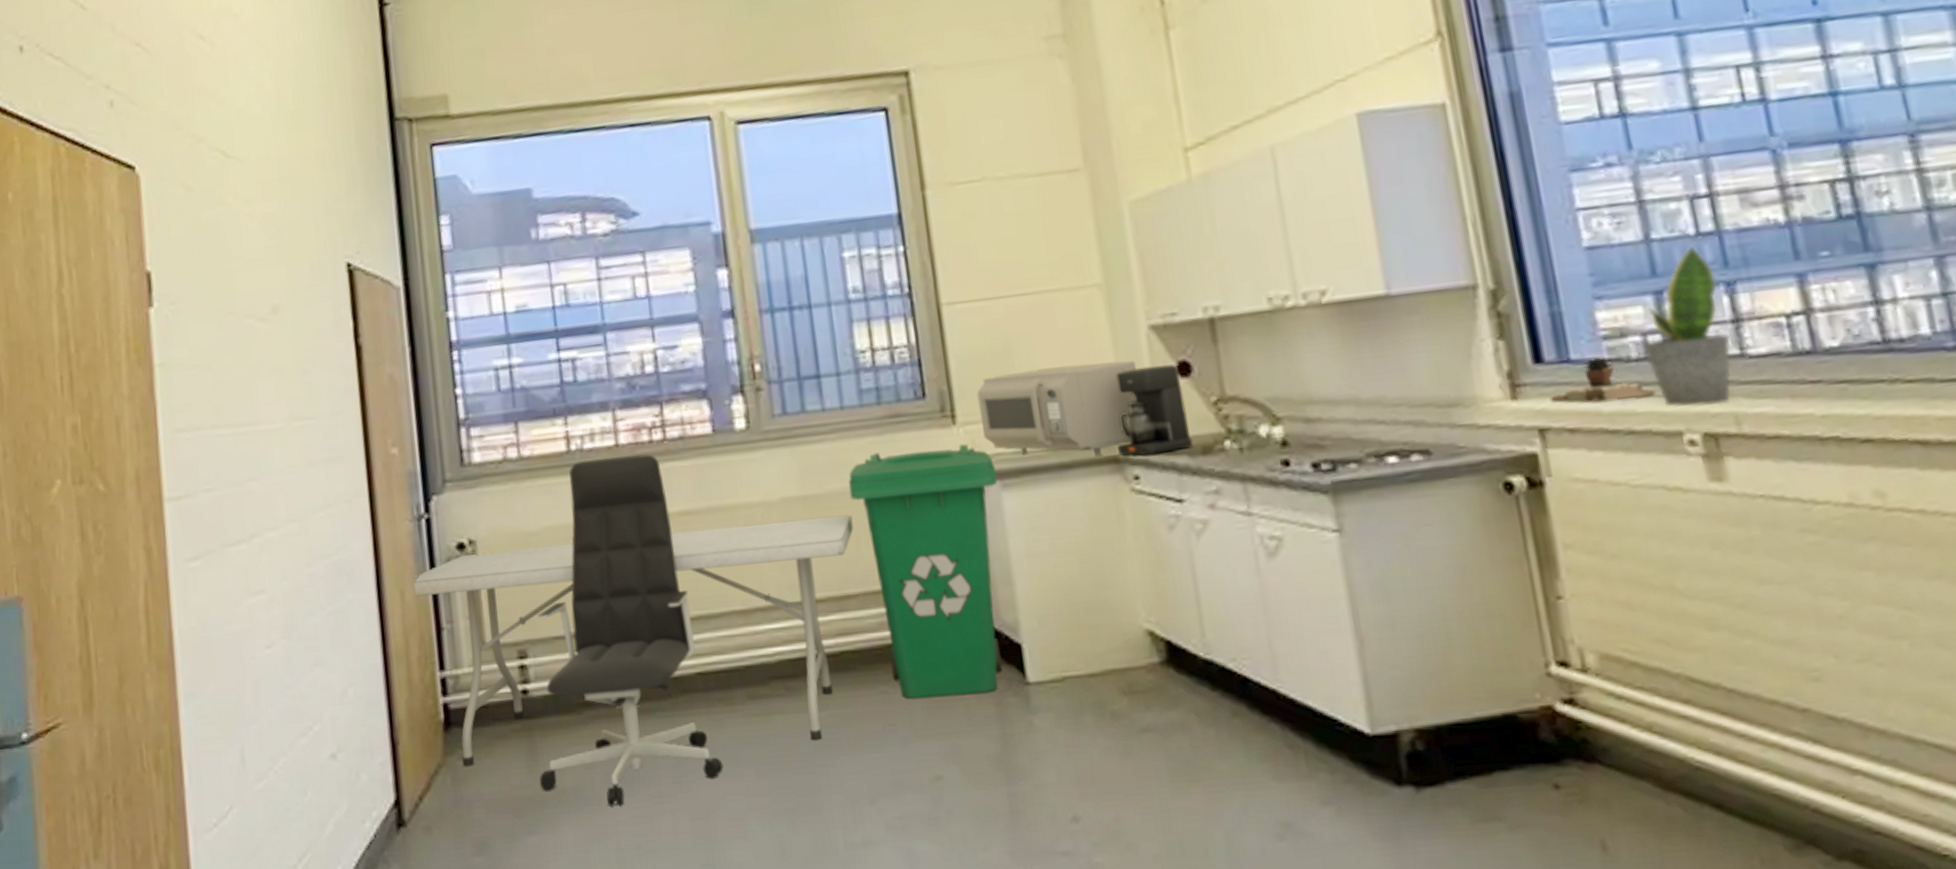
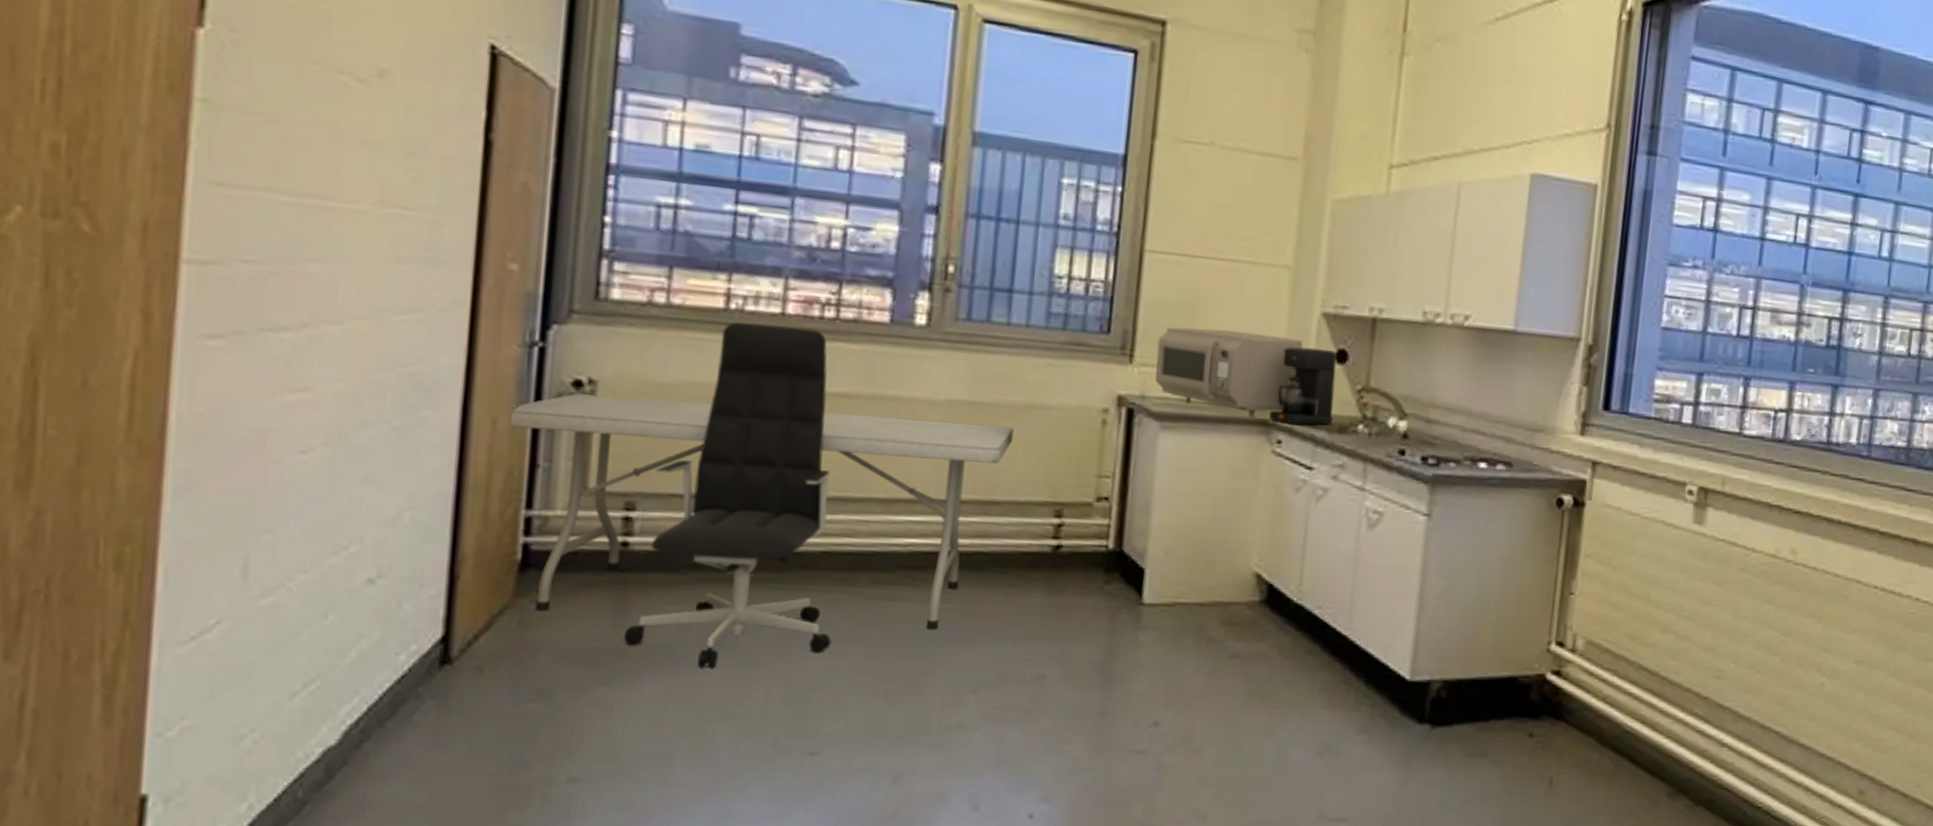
recycling bin: present [848,443,1002,700] -> none [1016,374,1160,607]
succulent plant: present [1549,356,1657,404] -> none [1606,414,1678,453]
potted plant: present [1641,246,1732,407] -> none [1678,344,1740,468]

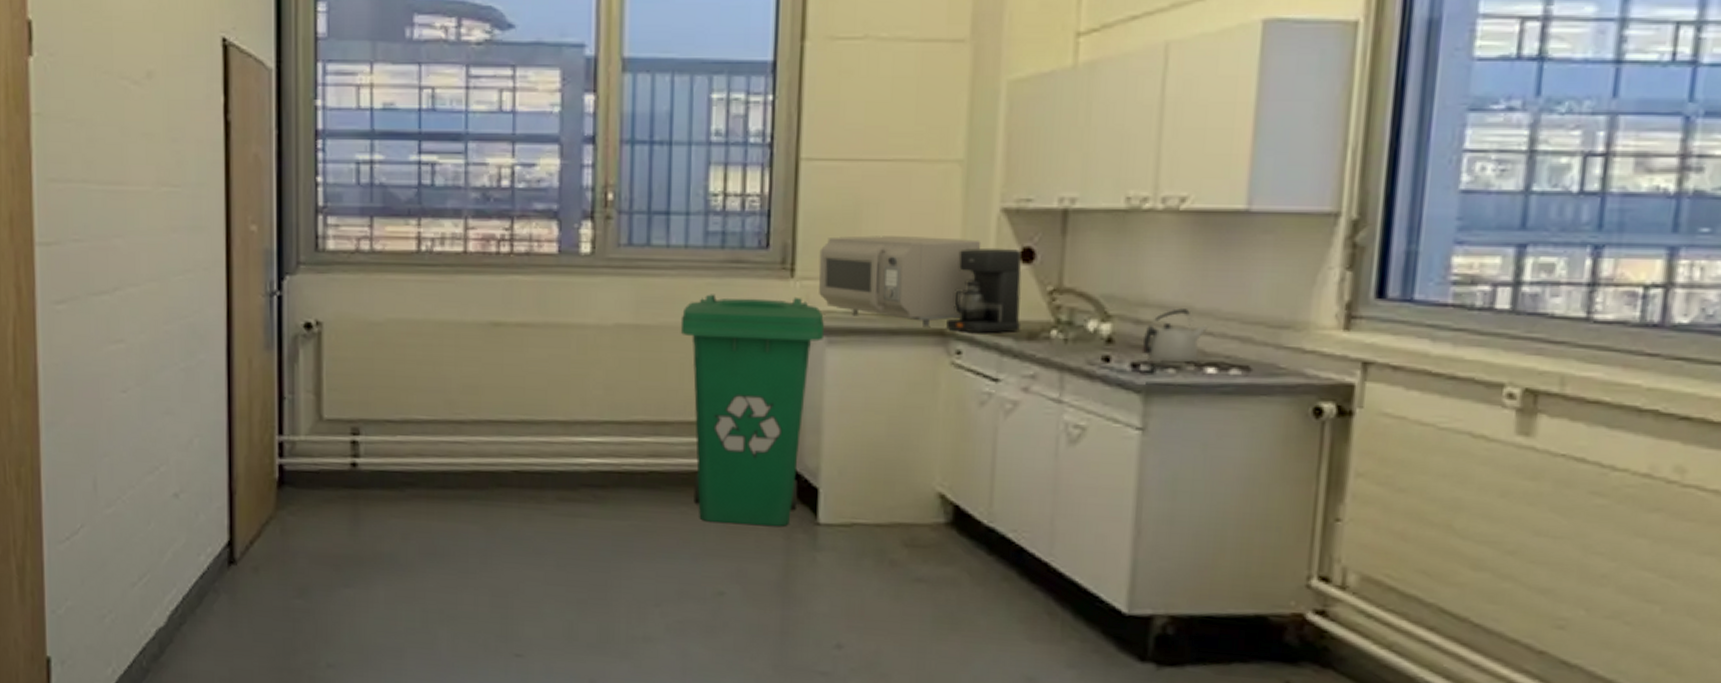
folding table: present [510,392,1014,630] -> none [261,332,680,546]
office chair: present [624,321,832,669] -> none [360,261,527,575]
recycling bin: none [1016,374,1160,607] -> present [680,294,825,527]
kettle: none [1430,410,1482,459] -> present [1141,308,1208,364]

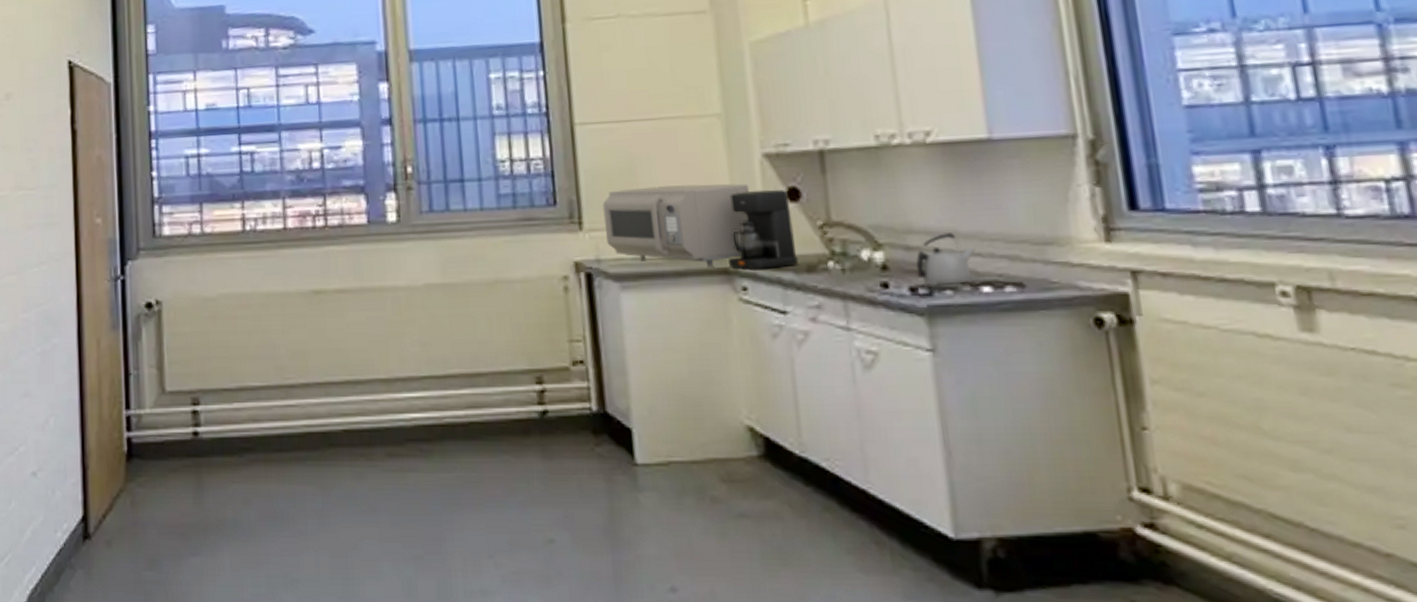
recycling bin: present [680,294,825,527] -> none [483,247,618,470]

